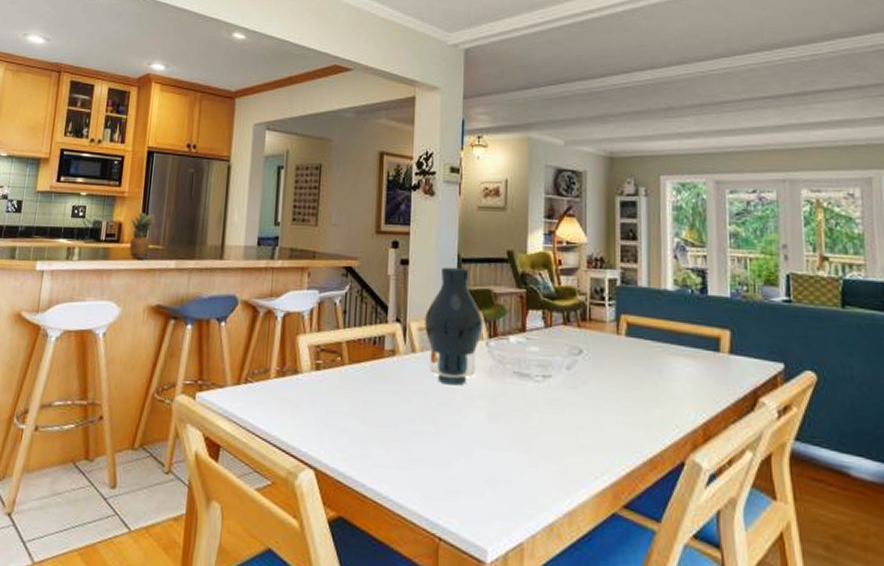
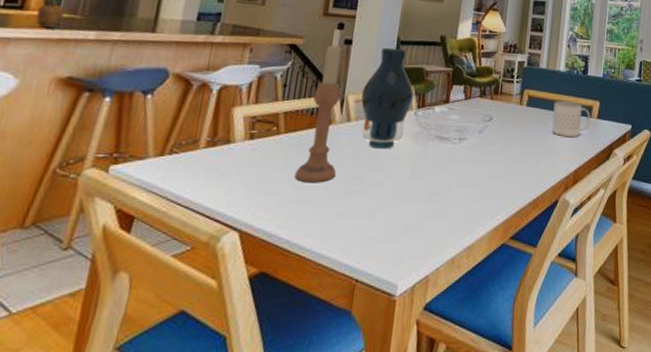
candlestick: none [363,265,405,422] -> present [295,44,342,183]
mug: none [662,330,719,379] -> present [552,101,591,138]

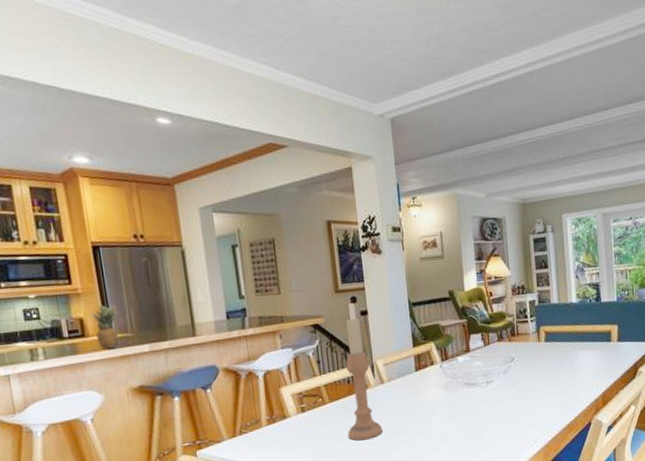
vase: present [360,47,415,149] -> none [387,310,437,403]
mug: present [552,101,591,138] -> none [571,330,611,364]

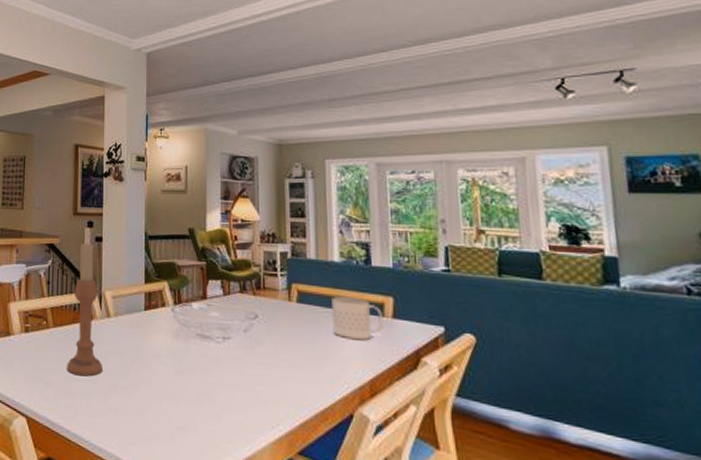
mug: none [571,330,611,364] -> present [330,297,384,341]

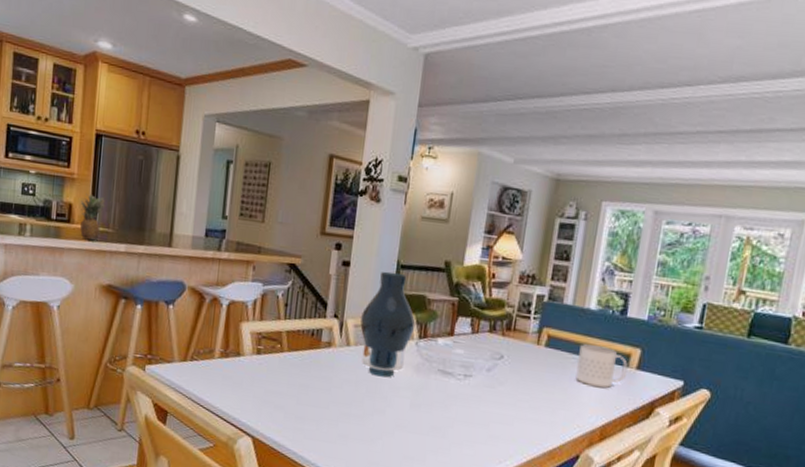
candlestick: present [67,242,102,377] -> none [298,266,340,403]
vase: none [117,243,169,346] -> present [359,271,416,378]

